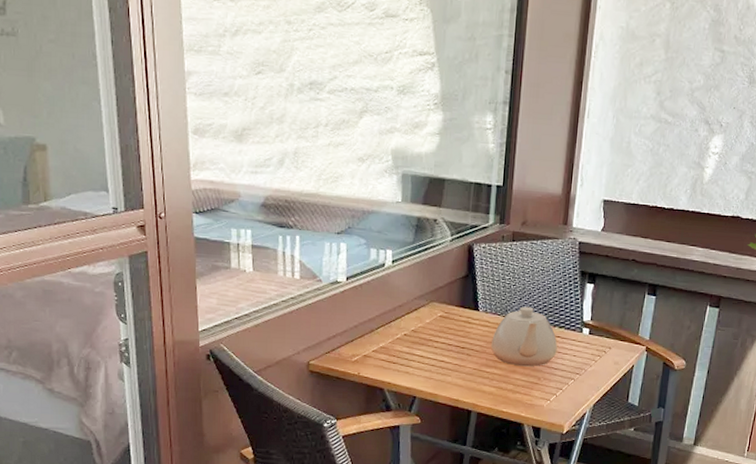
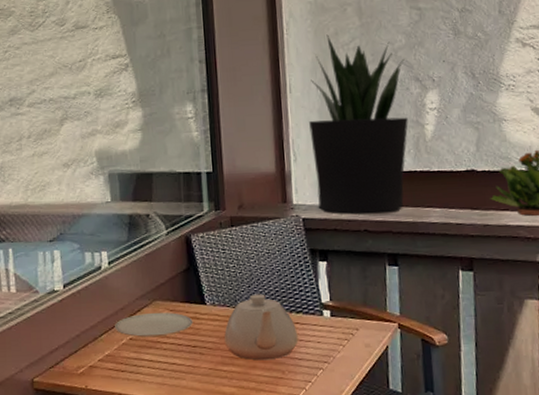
plate: none [391,312,465,336] -> present [115,312,193,338]
planter: none [596,63,699,247] -> present [309,34,408,215]

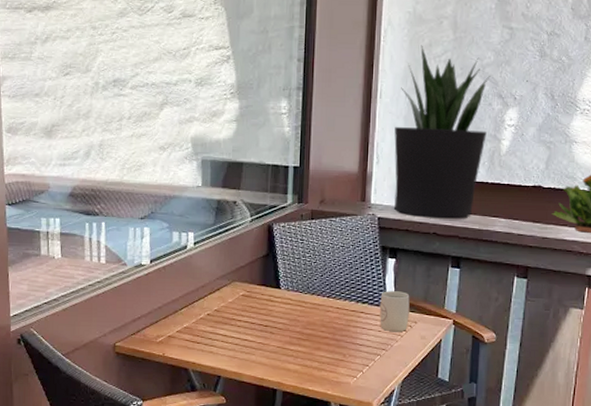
plate: present [115,312,193,338] -> none [195,292,267,315]
teapot: present [223,293,298,360] -> none [293,283,362,344]
mug: none [315,296,350,342] -> present [380,291,410,332]

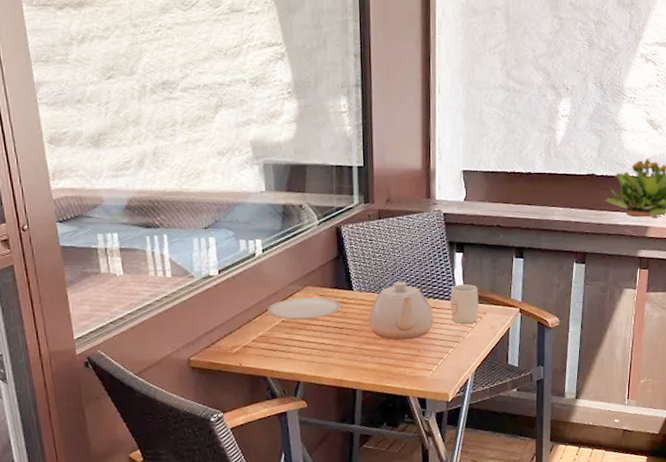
plate: none [195,292,267,315] -> present [268,297,341,320]
teapot: none [293,283,362,344] -> present [368,281,434,340]
planter: present [394,45,491,220] -> none [455,37,544,212]

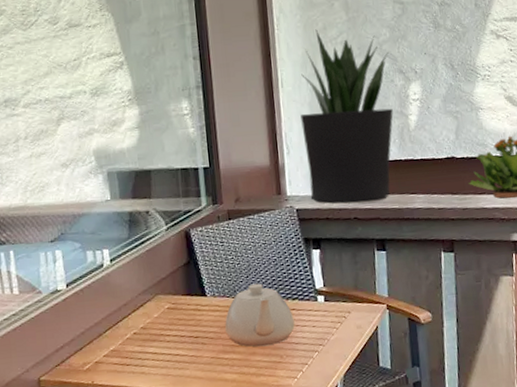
plate: present [268,297,341,320] -> none [118,305,195,332]
mug: present [450,284,479,325] -> none [310,282,342,326]
planter: none [455,37,544,212] -> present [301,29,394,204]

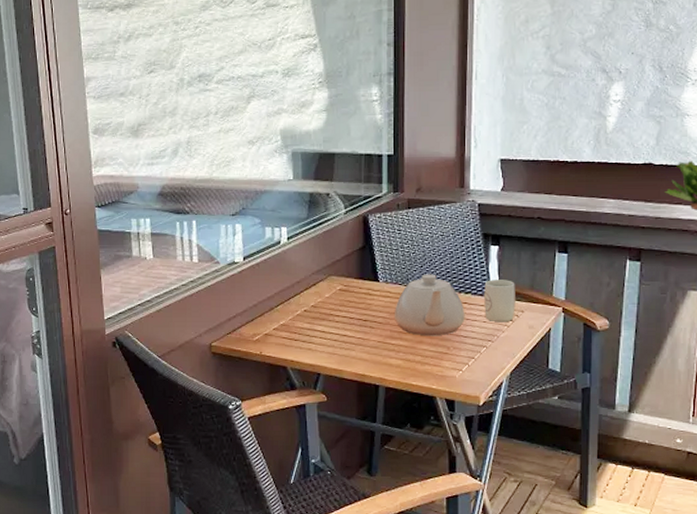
planter: present [301,29,394,204] -> none [492,21,593,203]
mug: none [310,282,342,326] -> present [484,280,515,323]

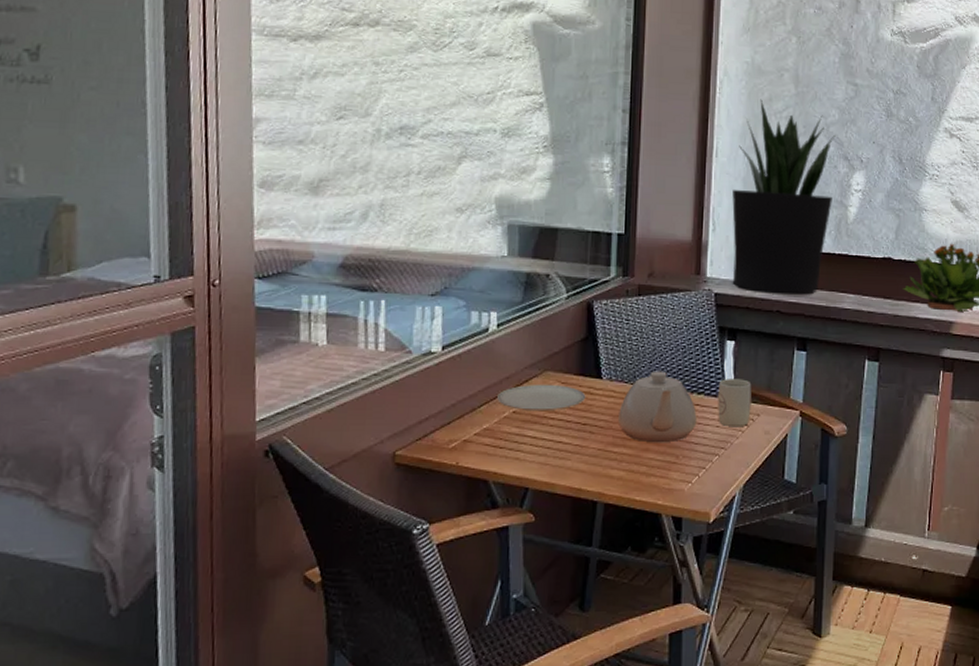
plate: none [291,287,366,310] -> present [497,384,586,412]
planter: none [492,21,593,203] -> present [732,99,836,296]

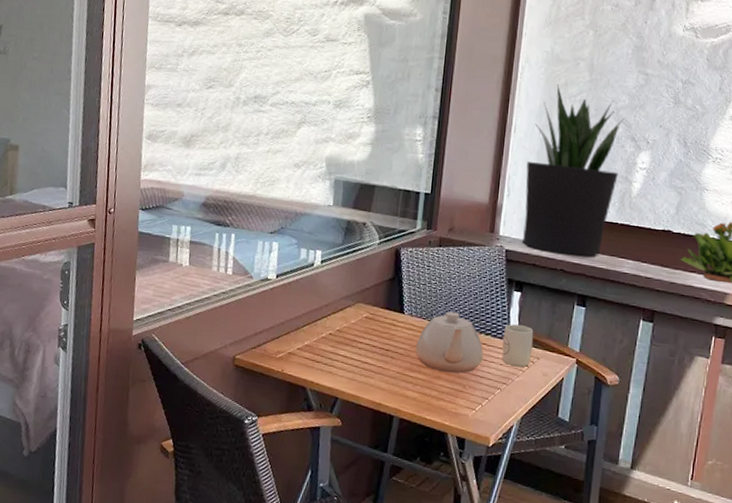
plate: present [497,384,586,412] -> none [317,312,390,337]

